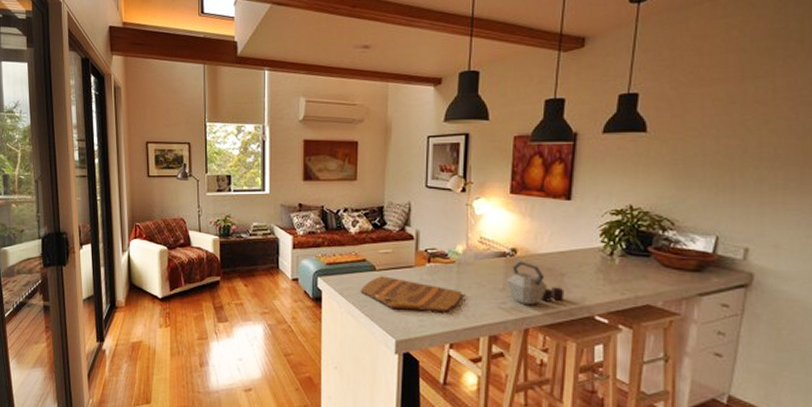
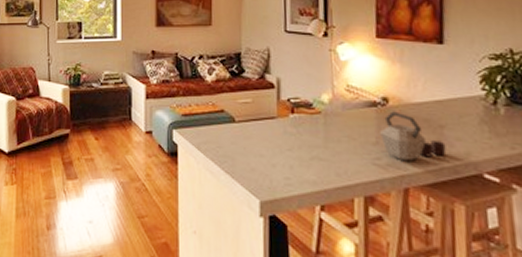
cutting board: present [360,276,461,312] -> none [219,128,330,168]

